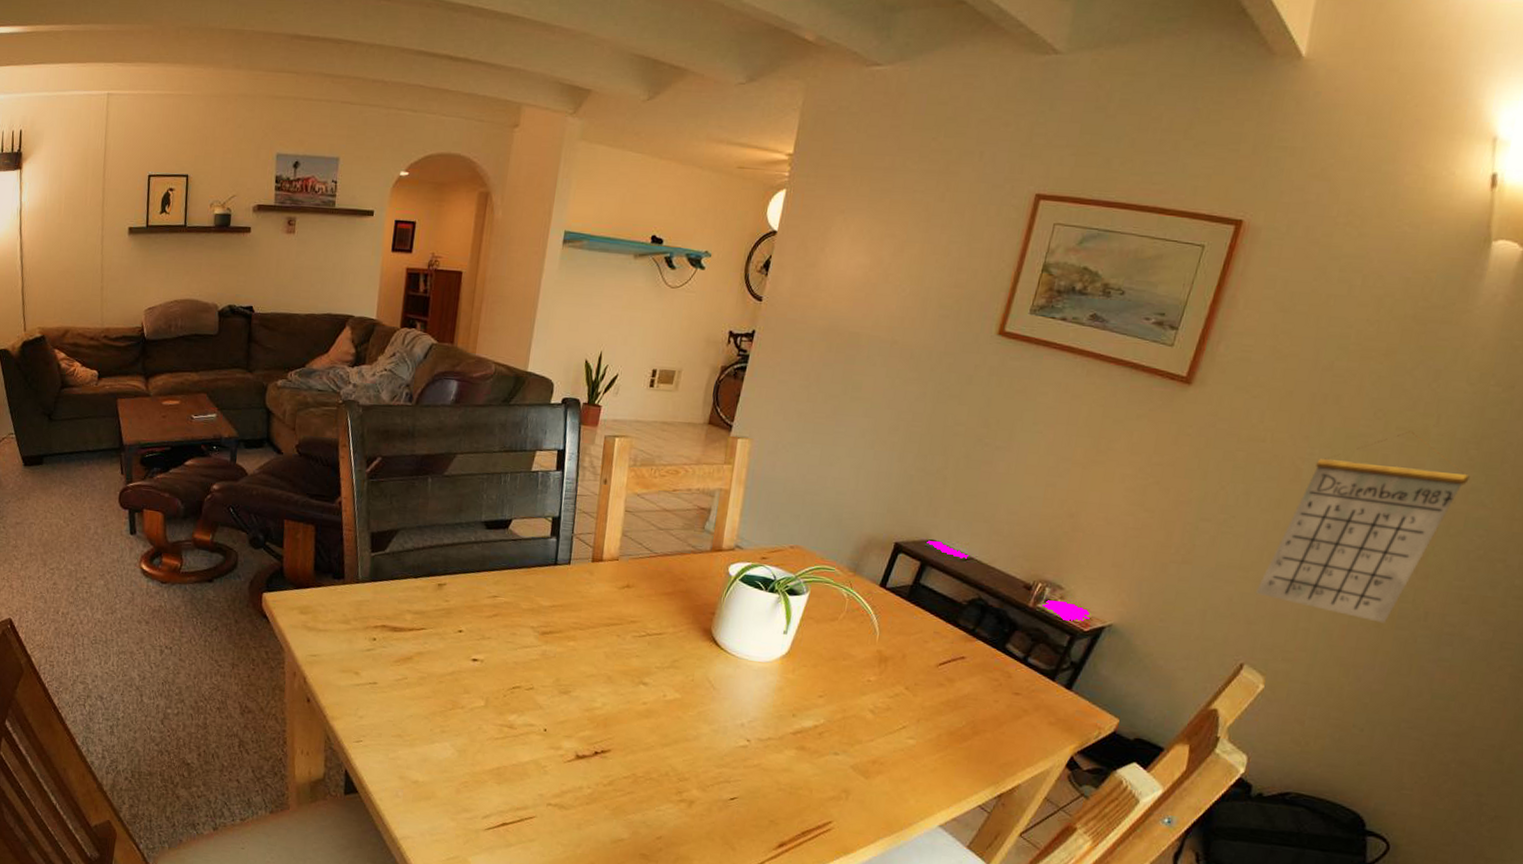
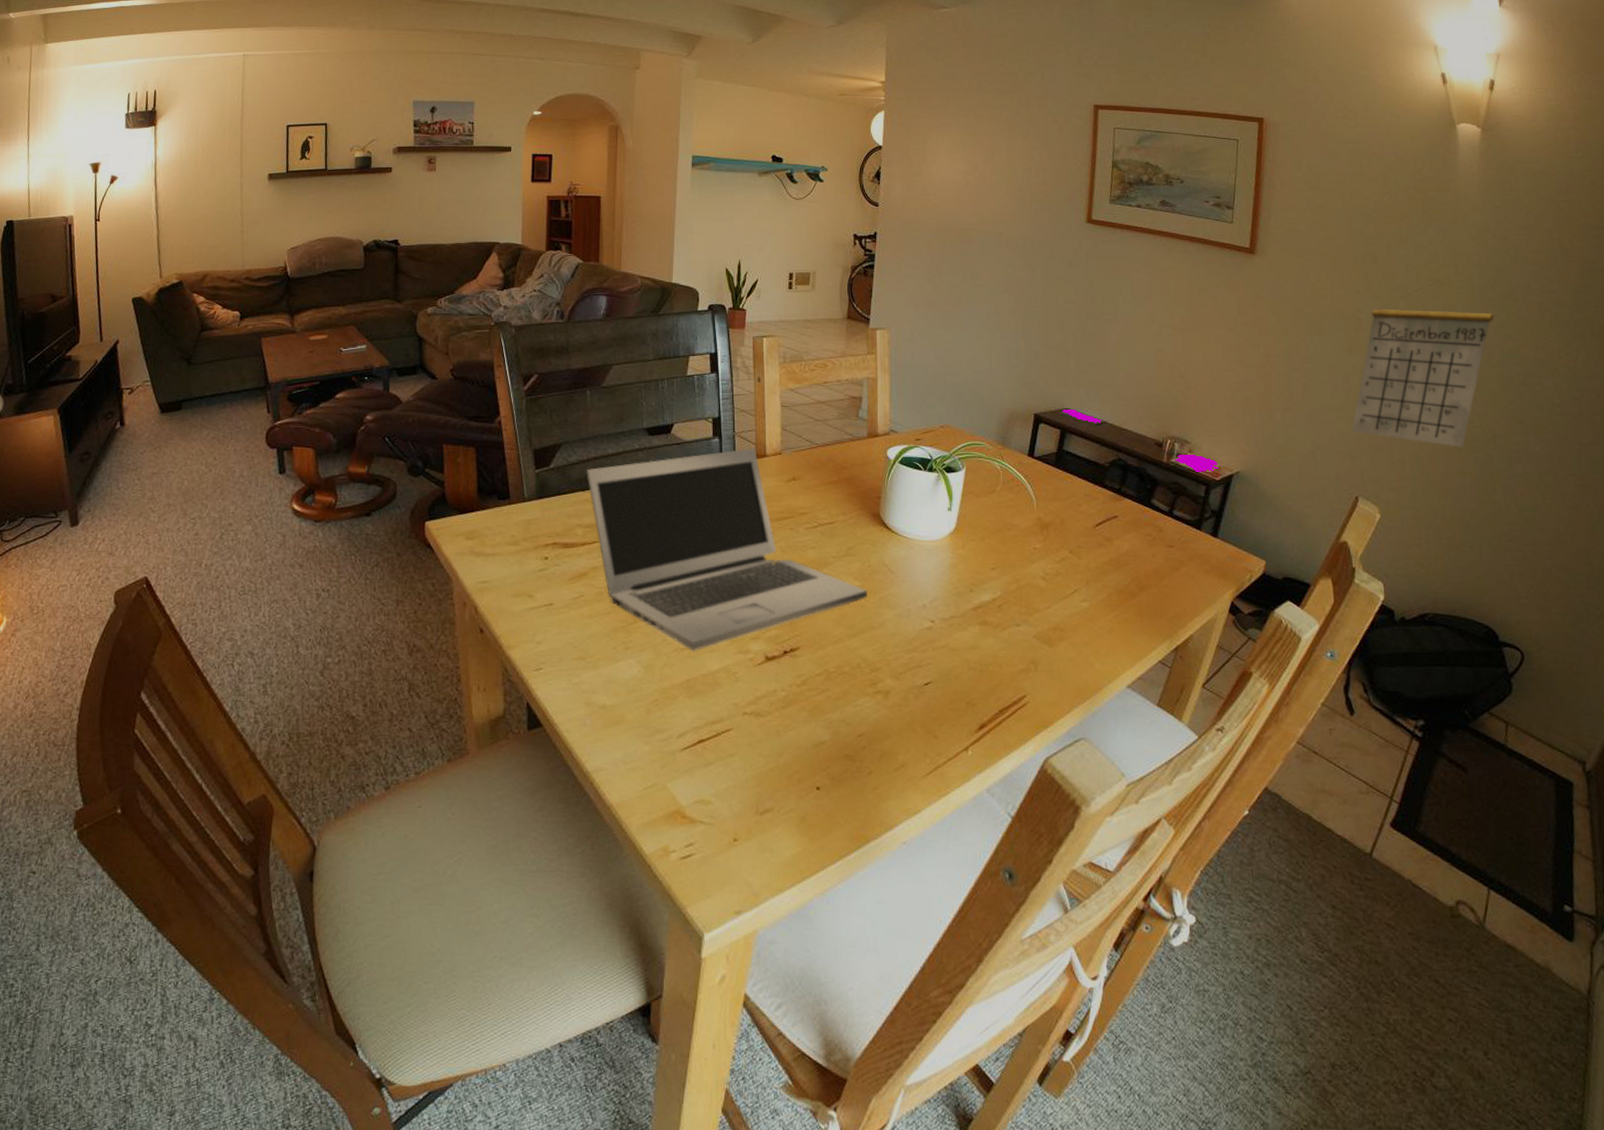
laptop: none [419,550,687,742] -> present [585,447,867,652]

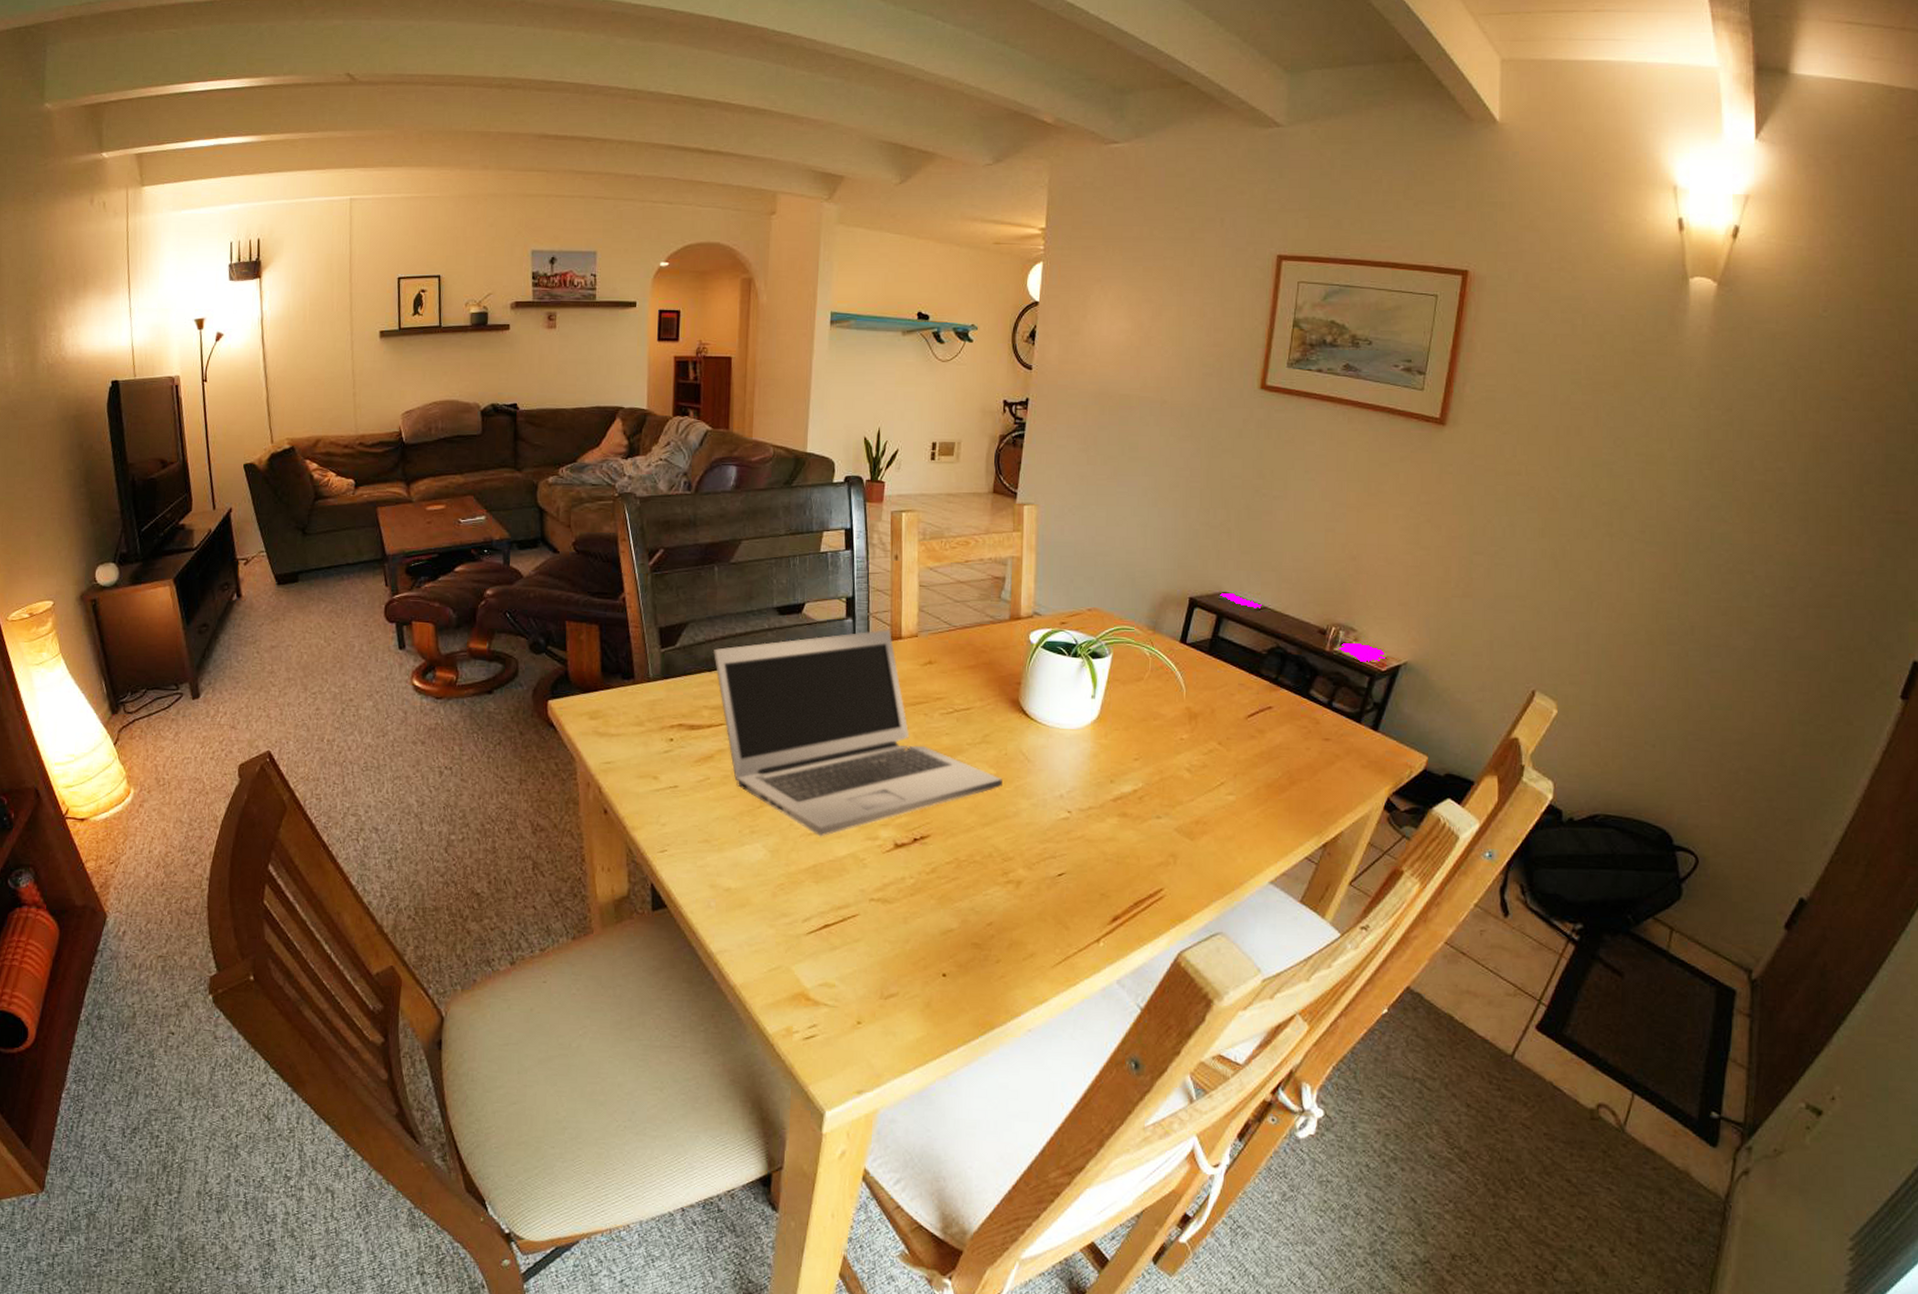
calendar: present [1351,280,1494,448] -> none [1534,456,1708,640]

